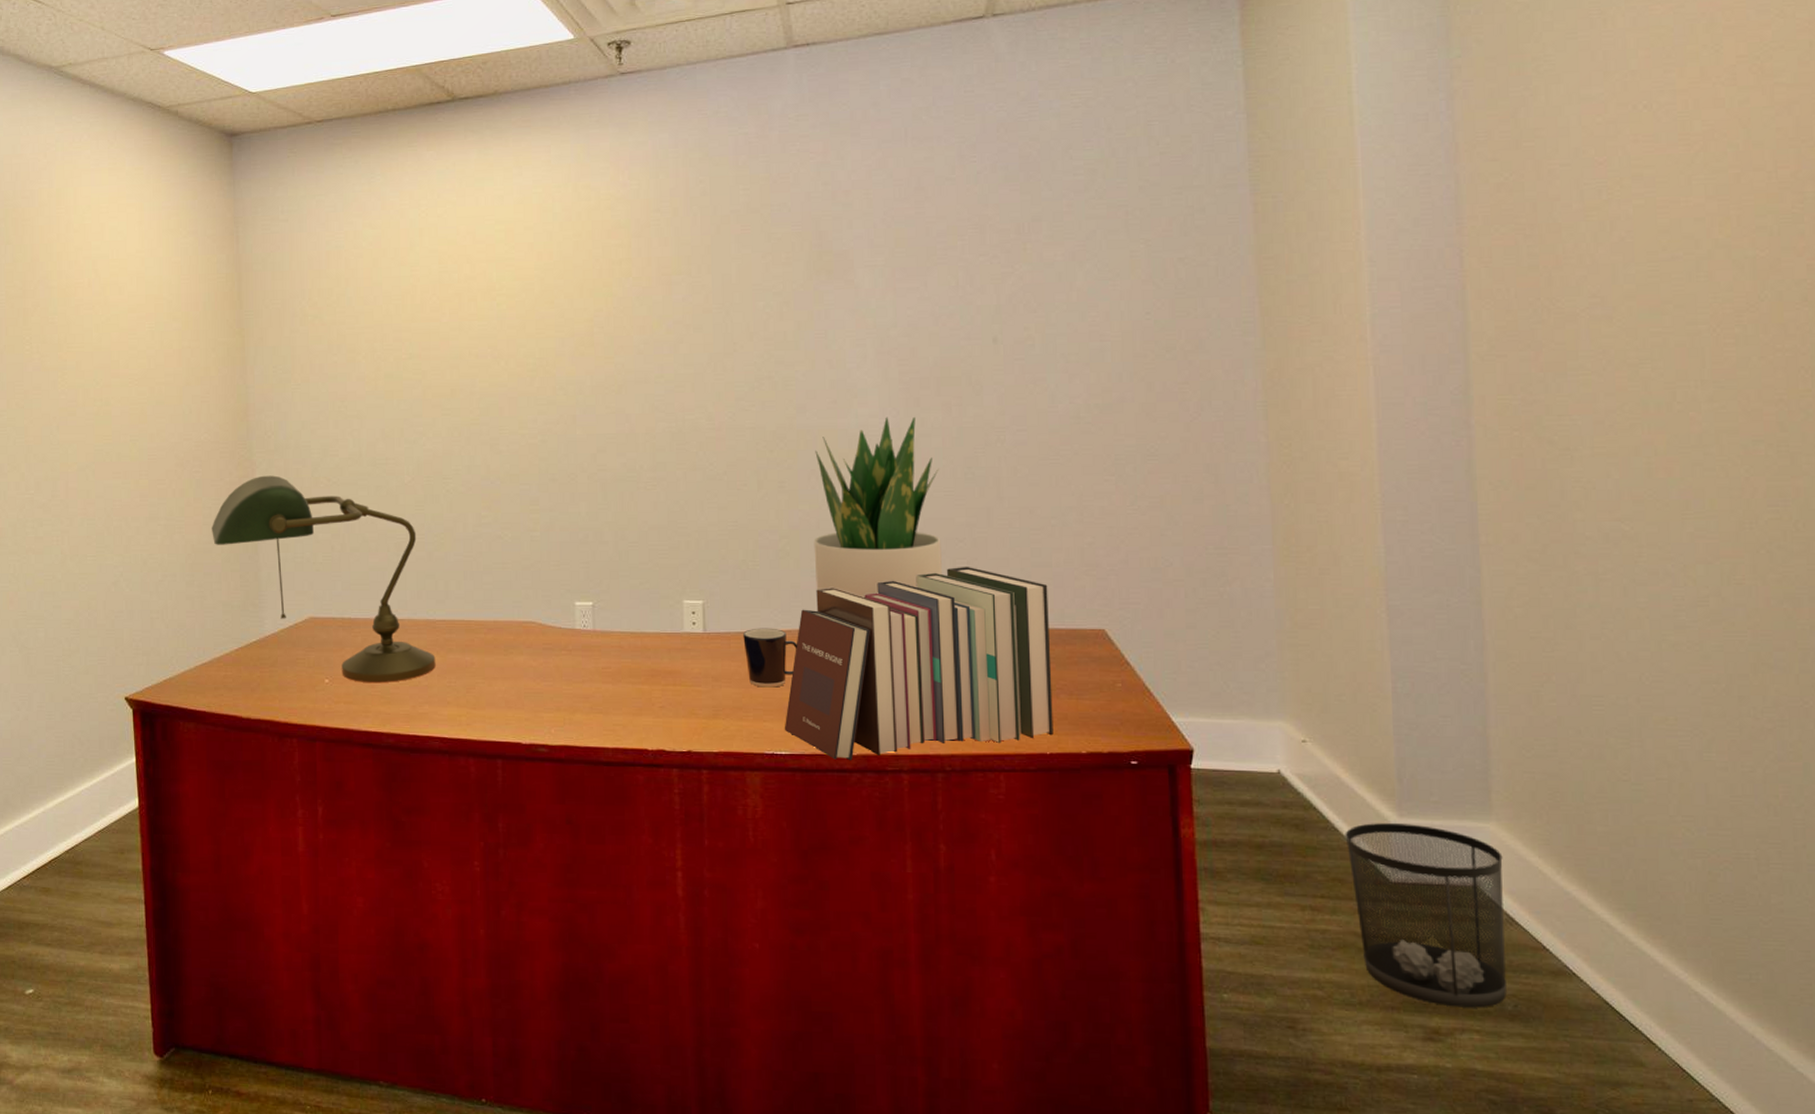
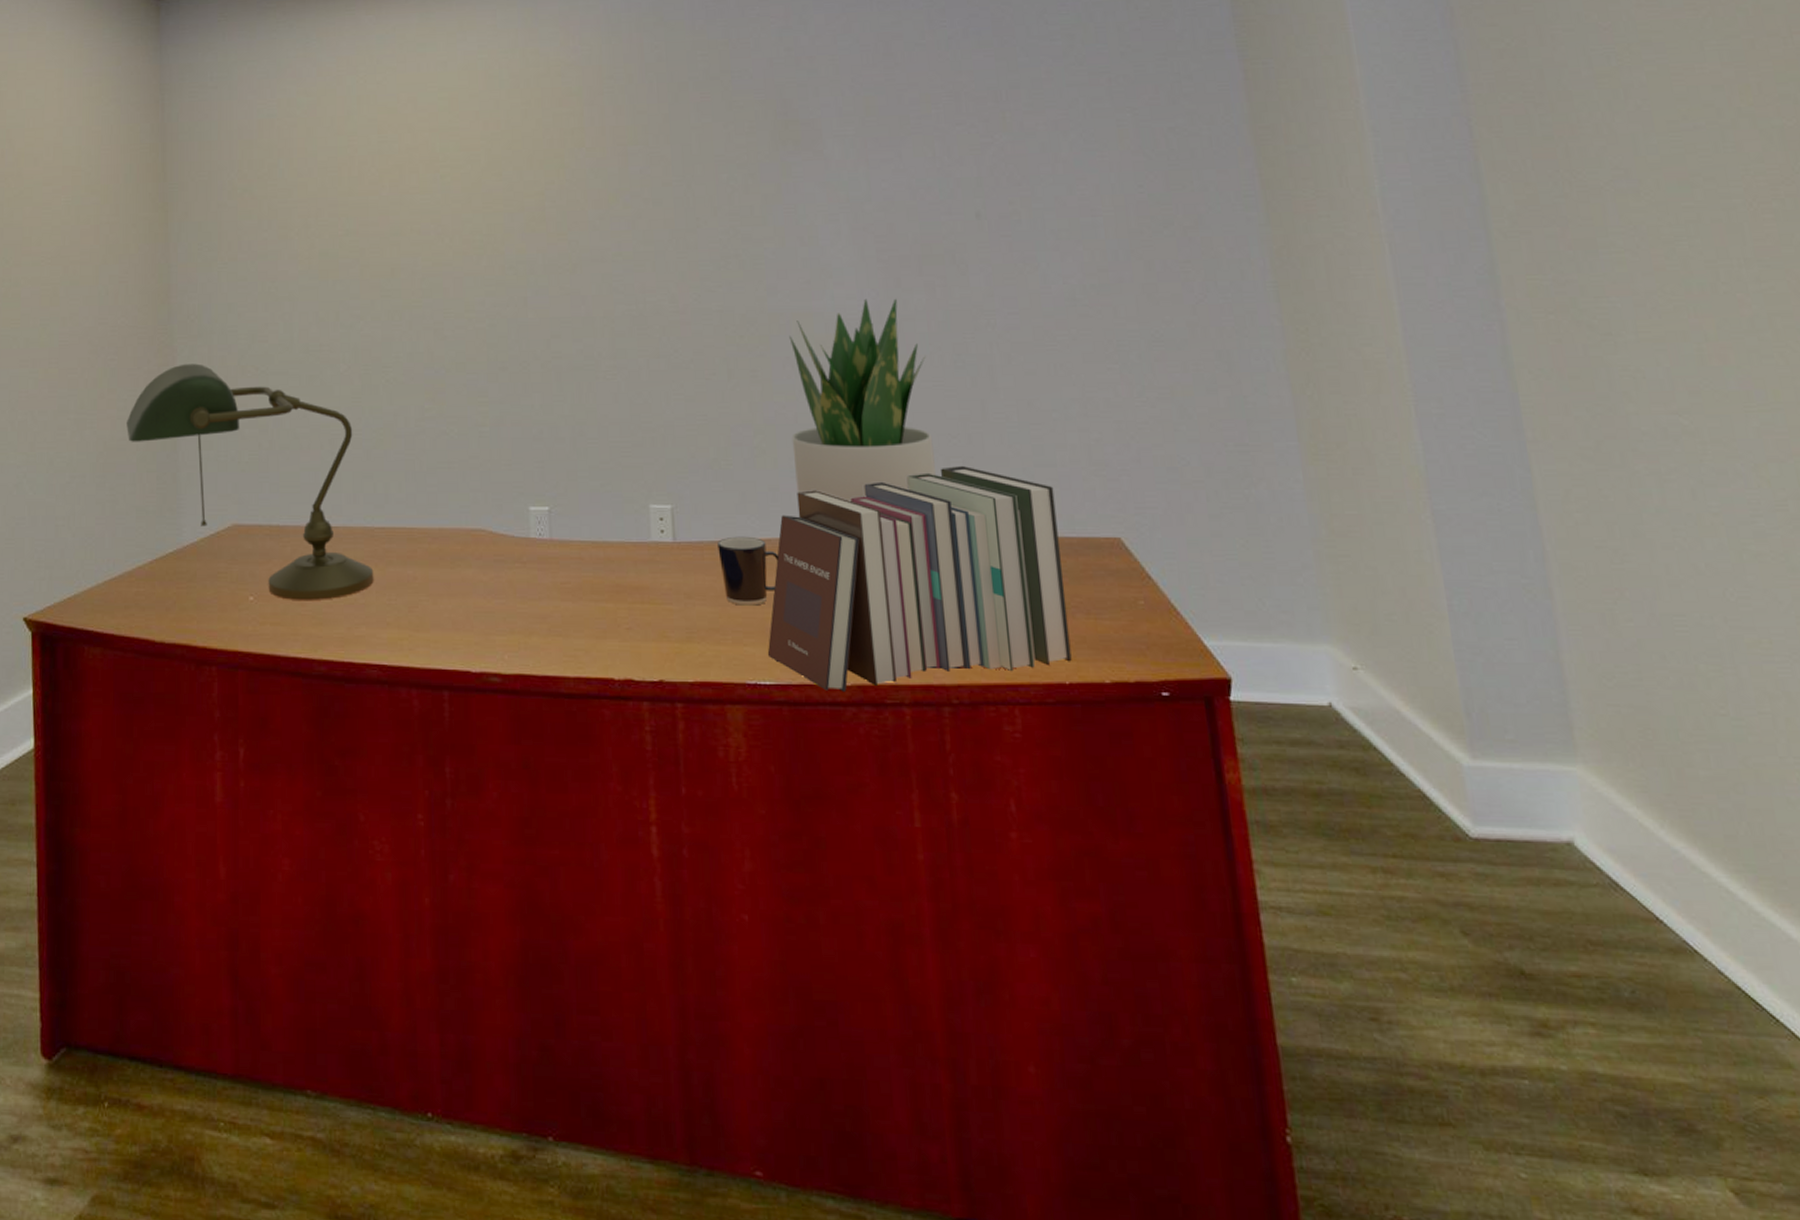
waste bin: present [1345,823,1507,1008] -> none [1412,766,1621,995]

